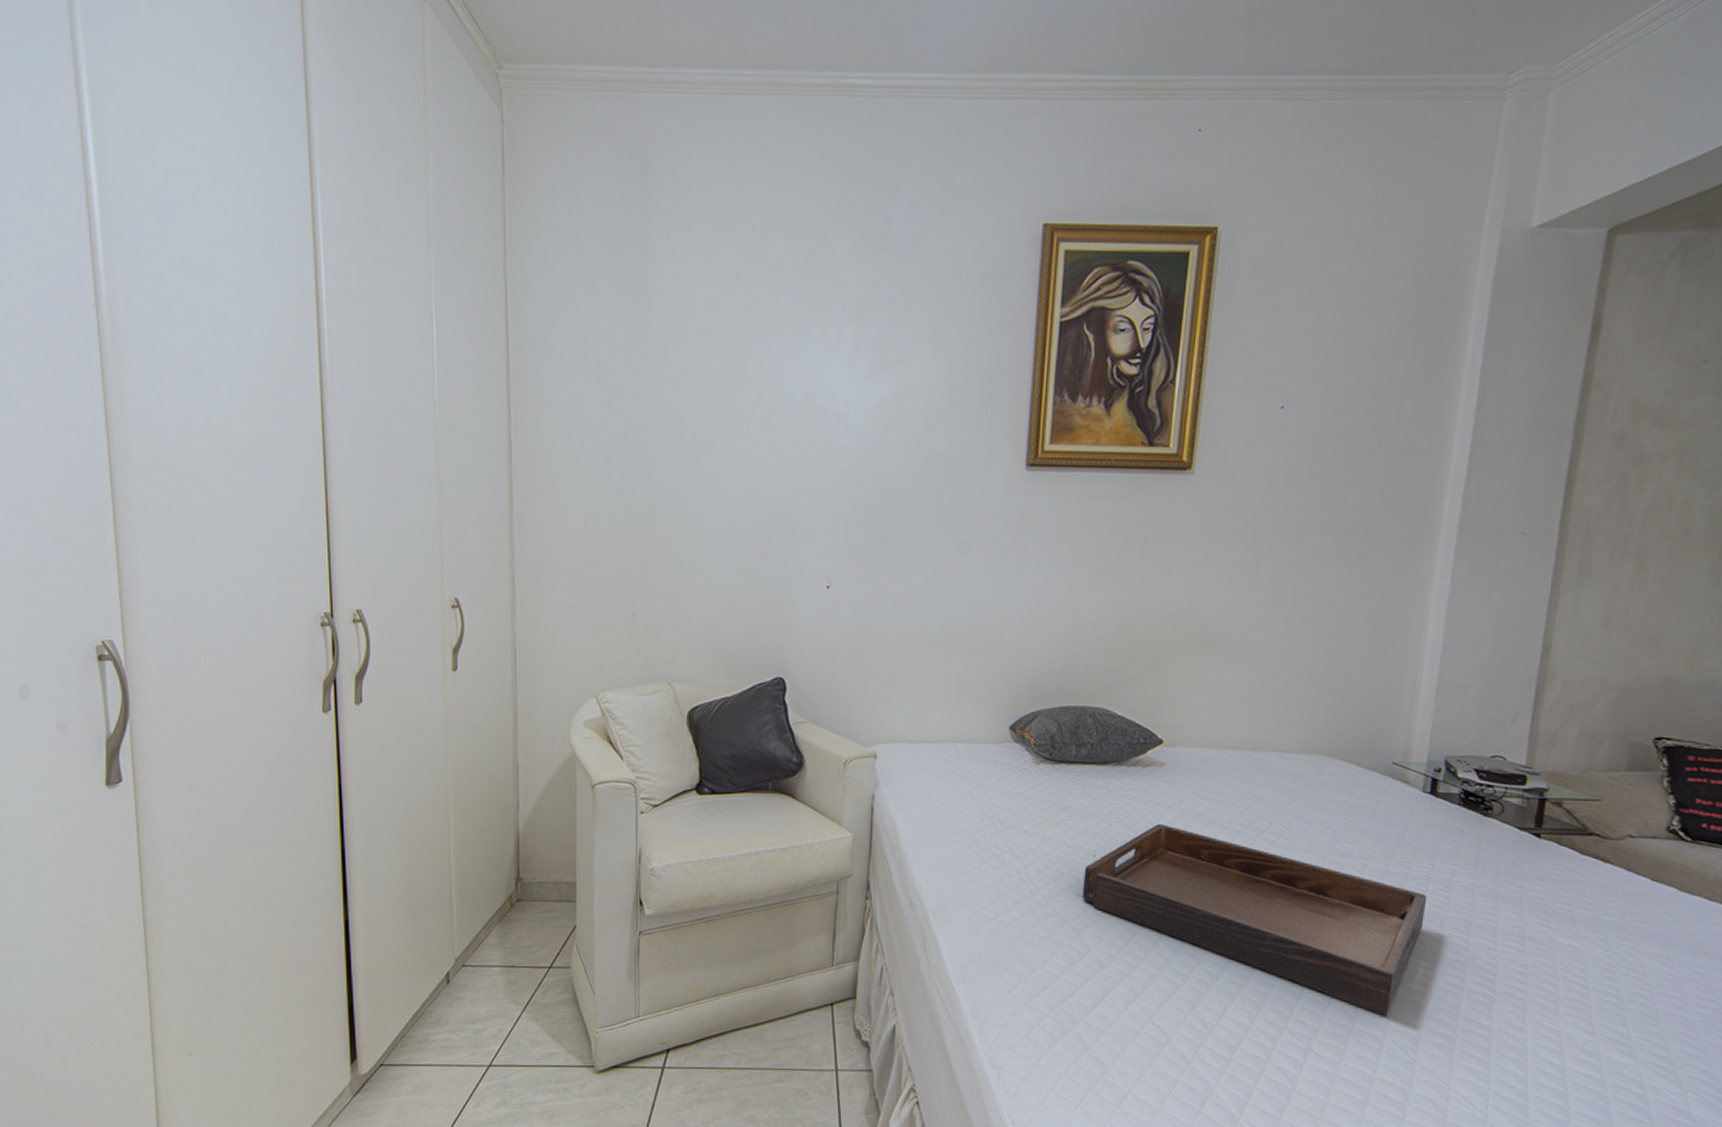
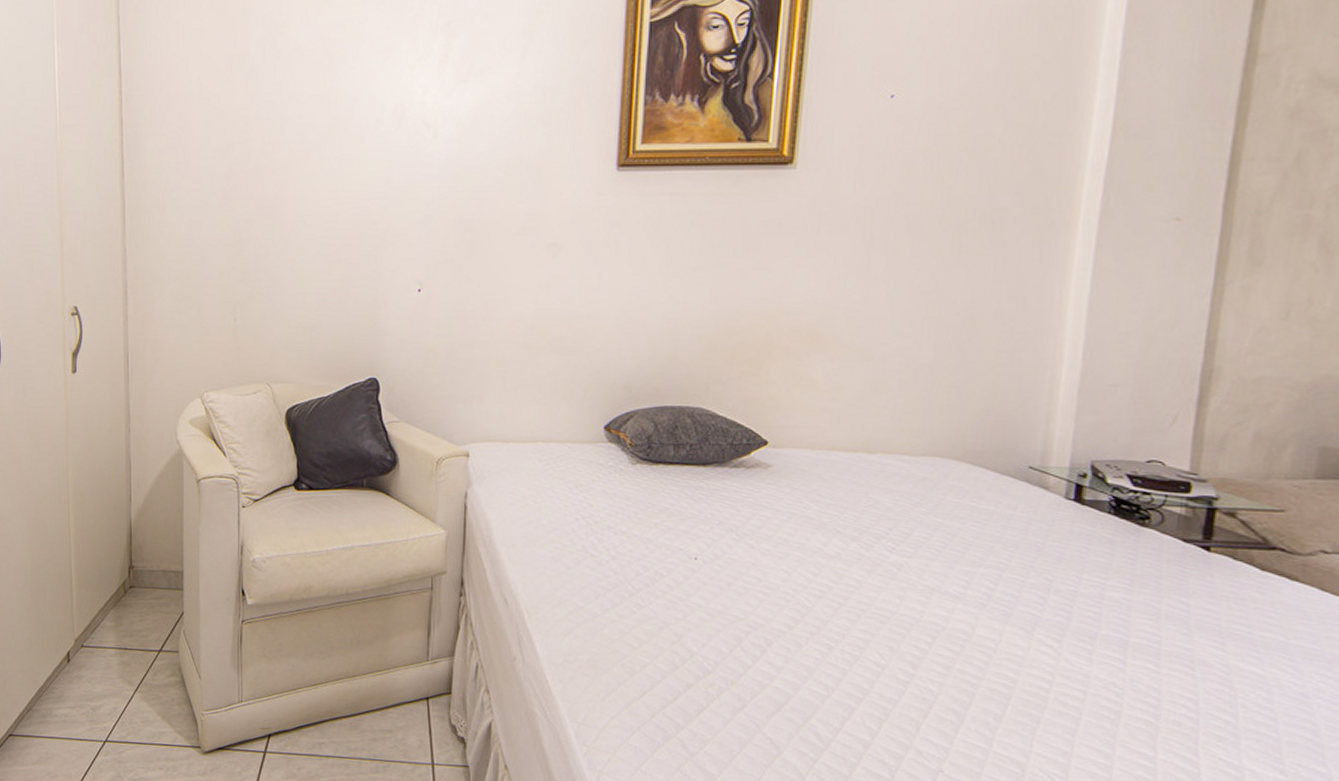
serving tray: present [1081,823,1427,1016] -> none [683,526,1074,740]

